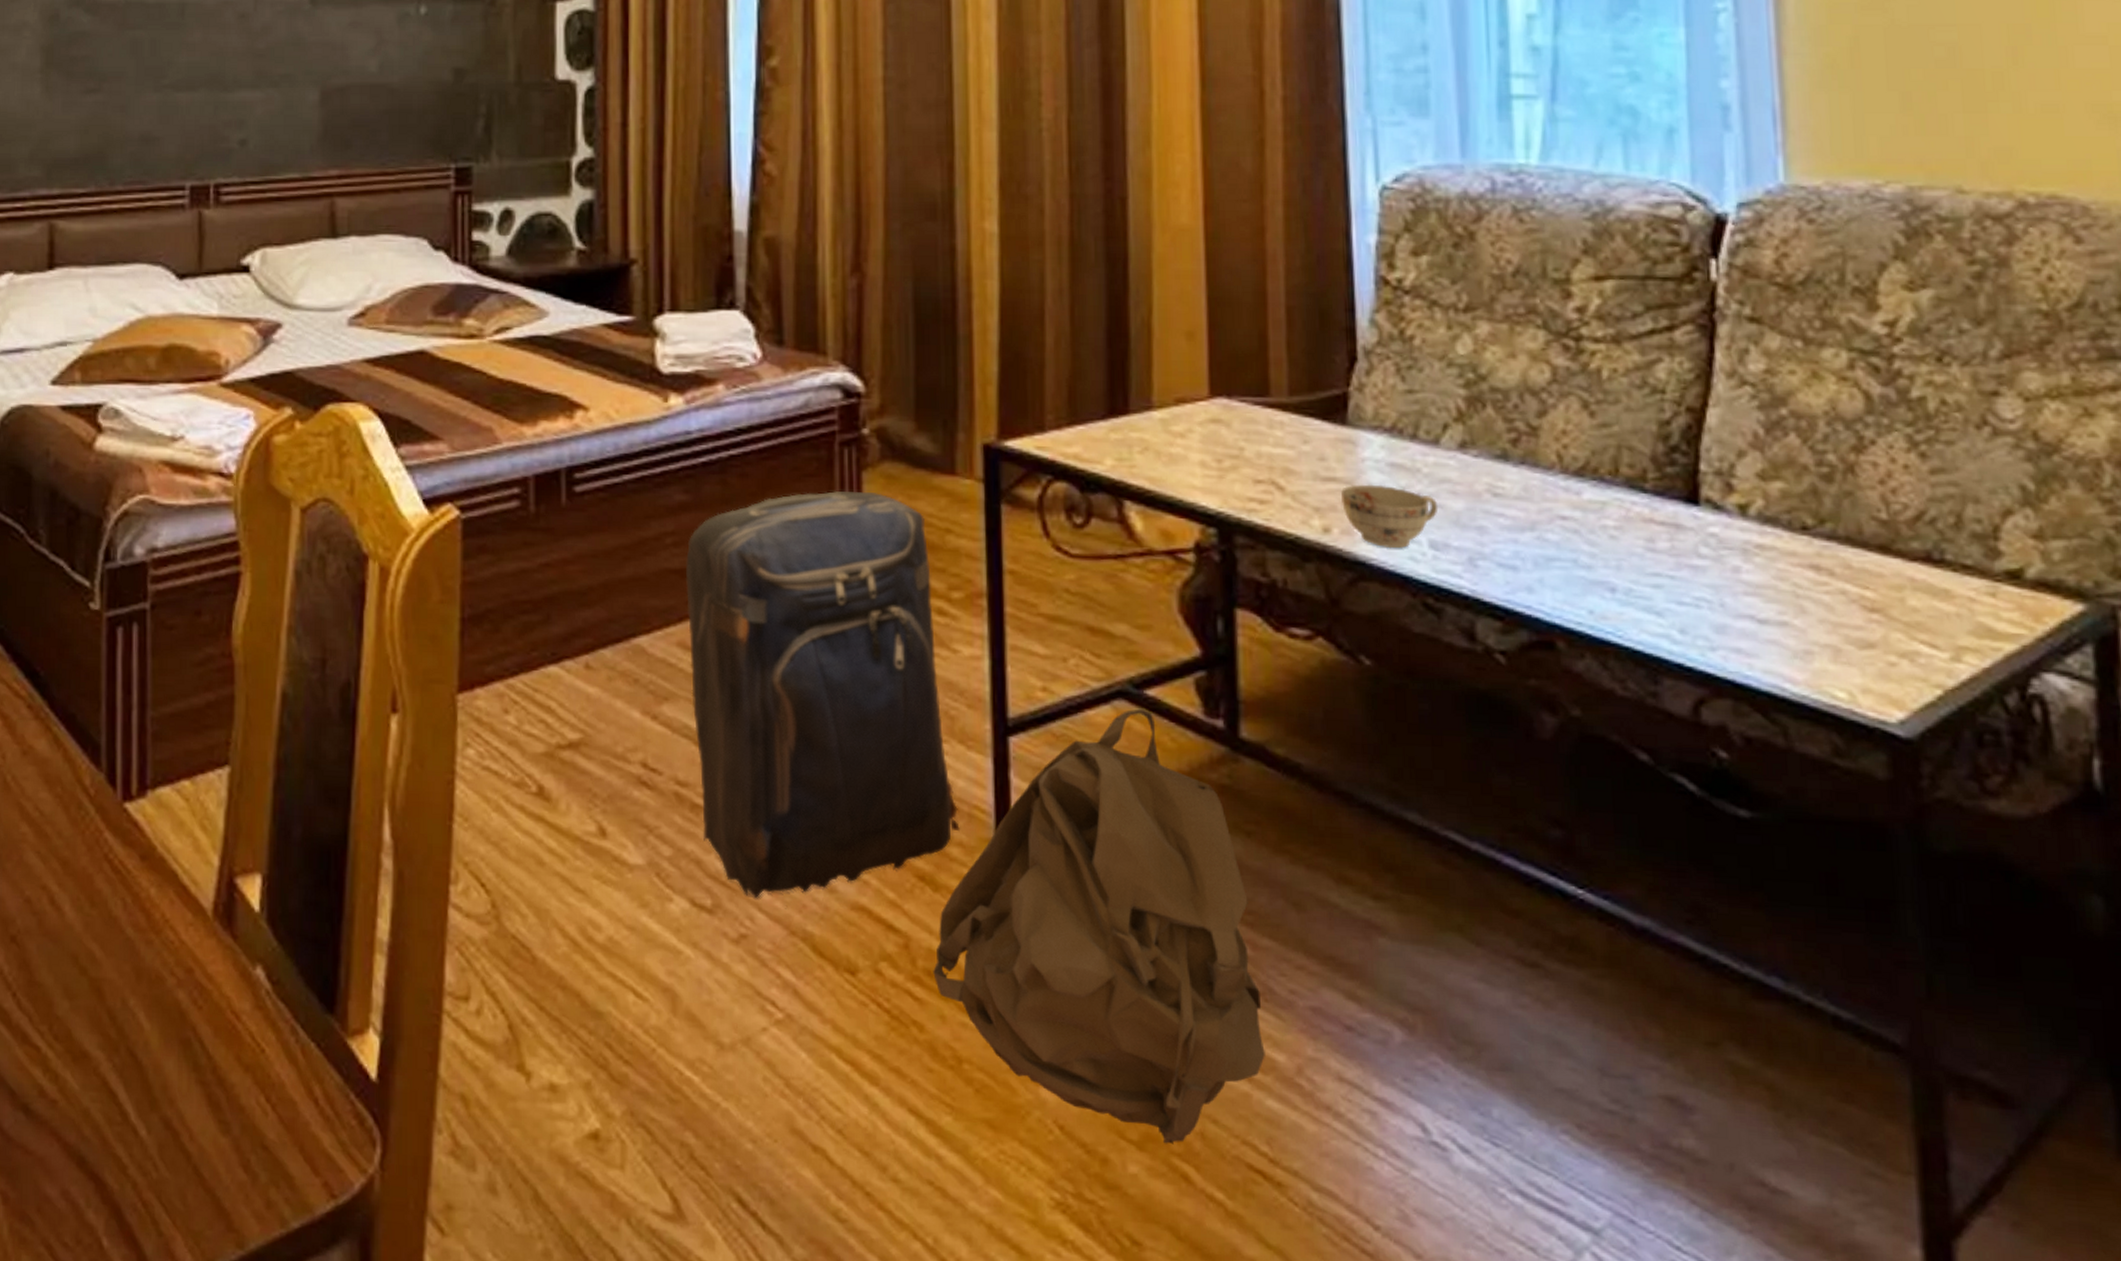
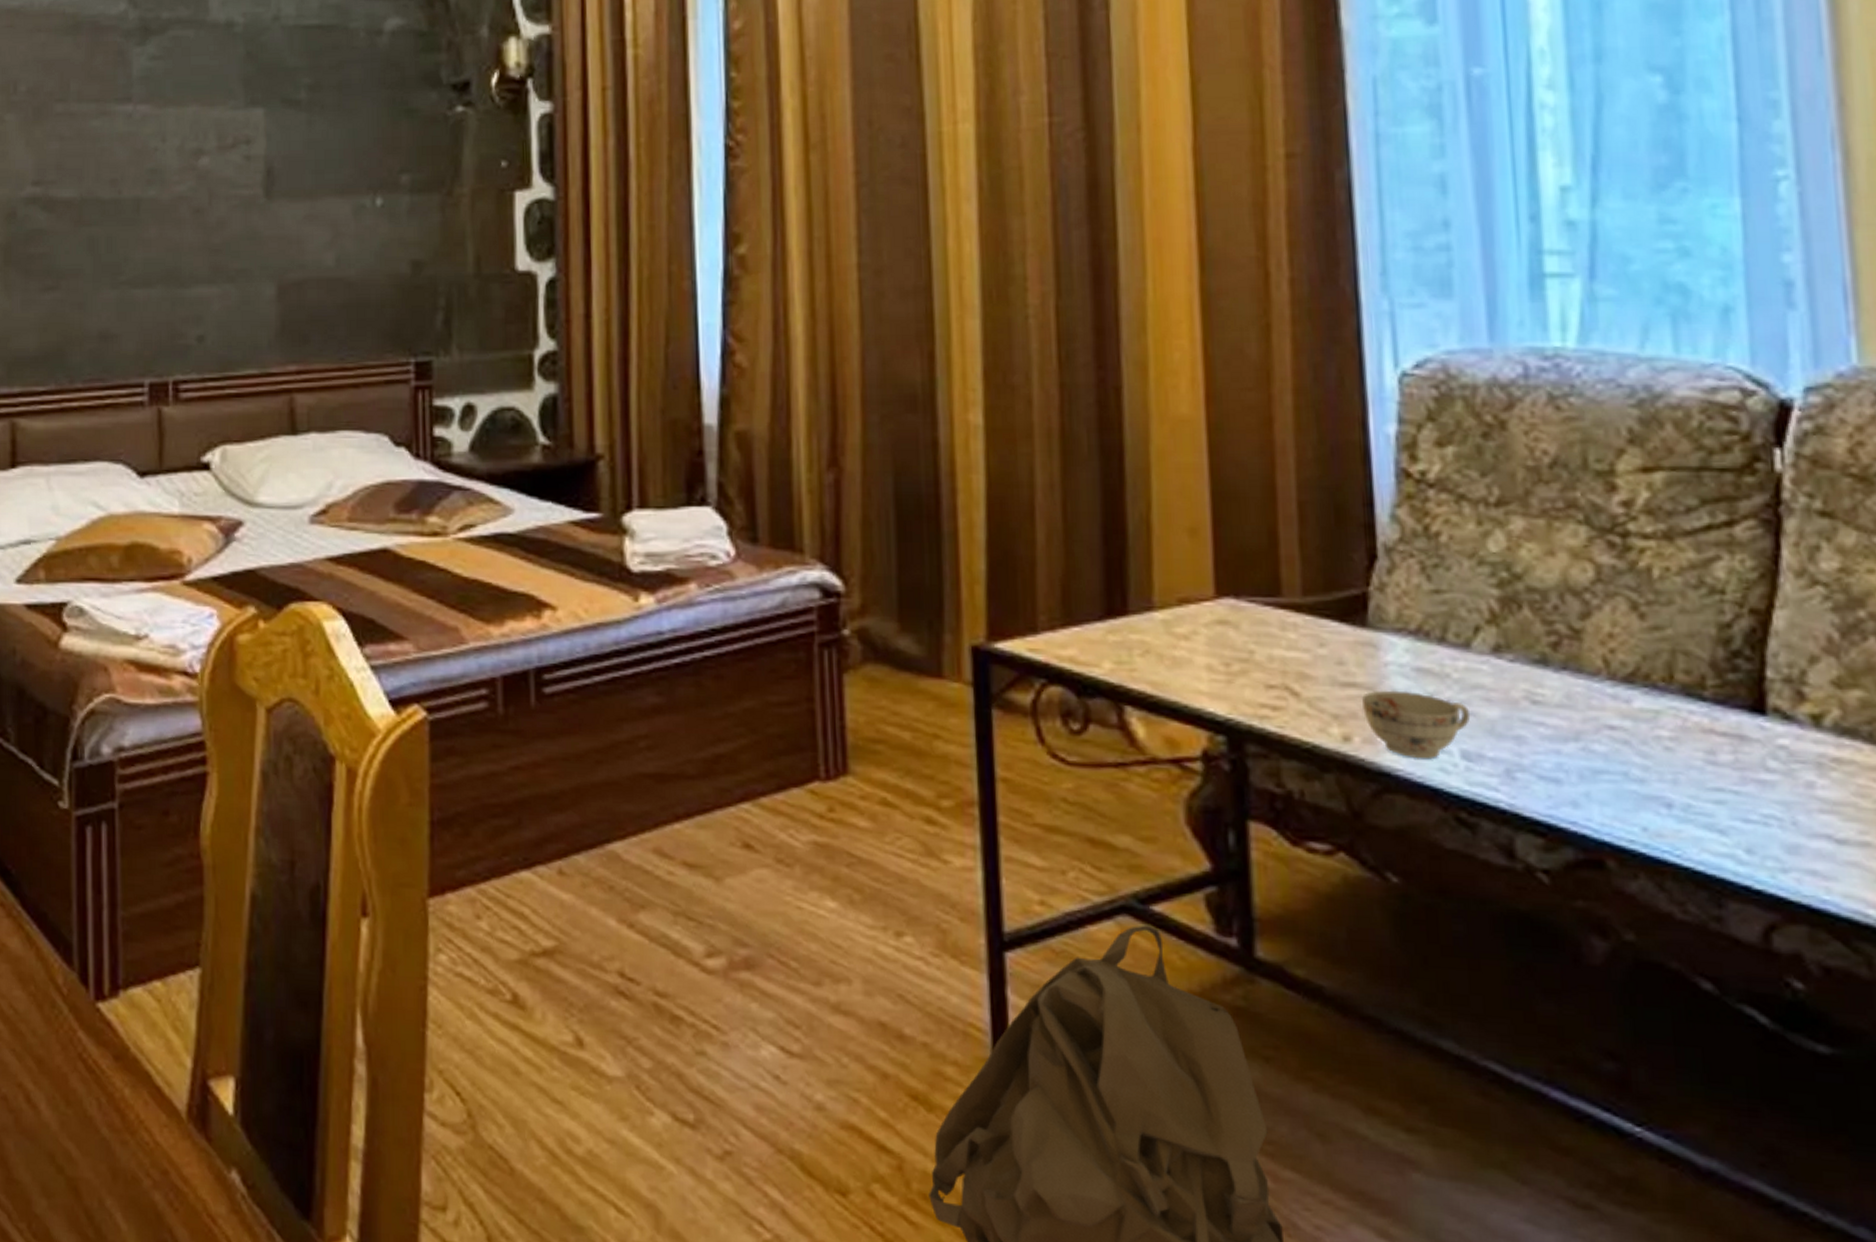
suitcase: present [685,491,960,909] -> none [659,694,954,1126]

